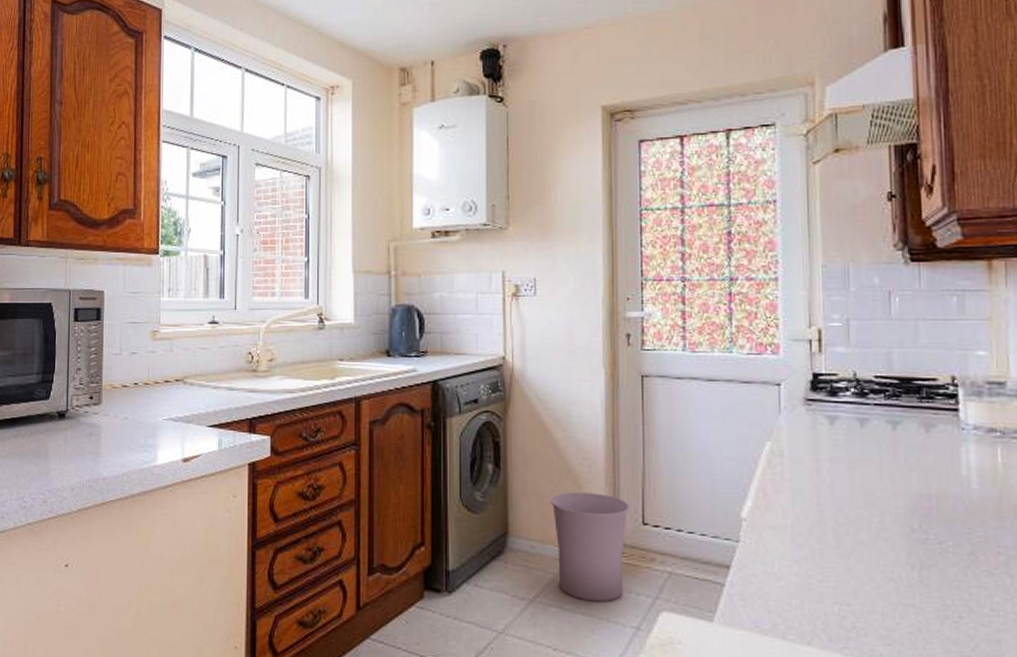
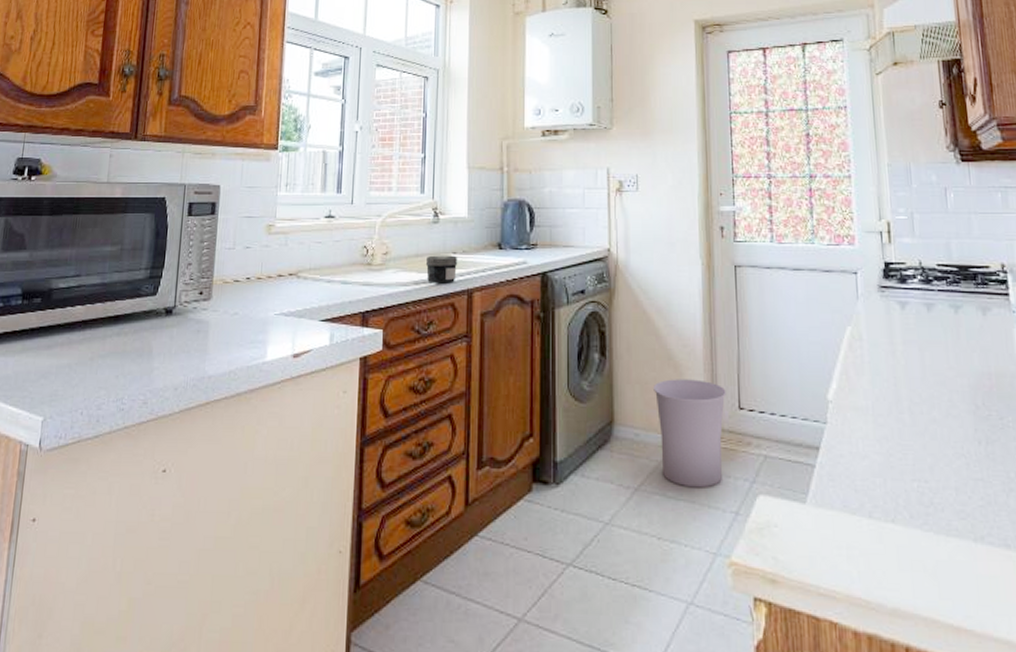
jar: none [311,362,345,391] -> present [425,255,458,284]

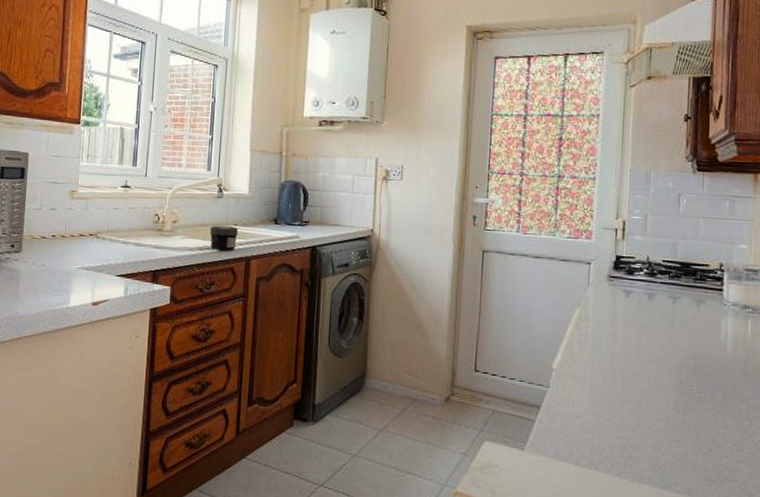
waste bin: present [653,379,726,488] -> none [402,343,465,433]

